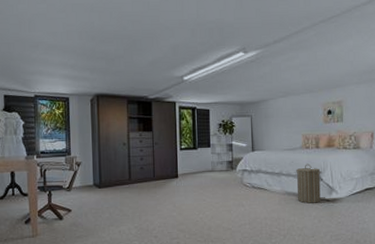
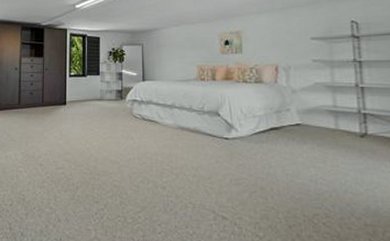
laundry hamper: present [296,164,322,204] -> none [190,97,219,141]

